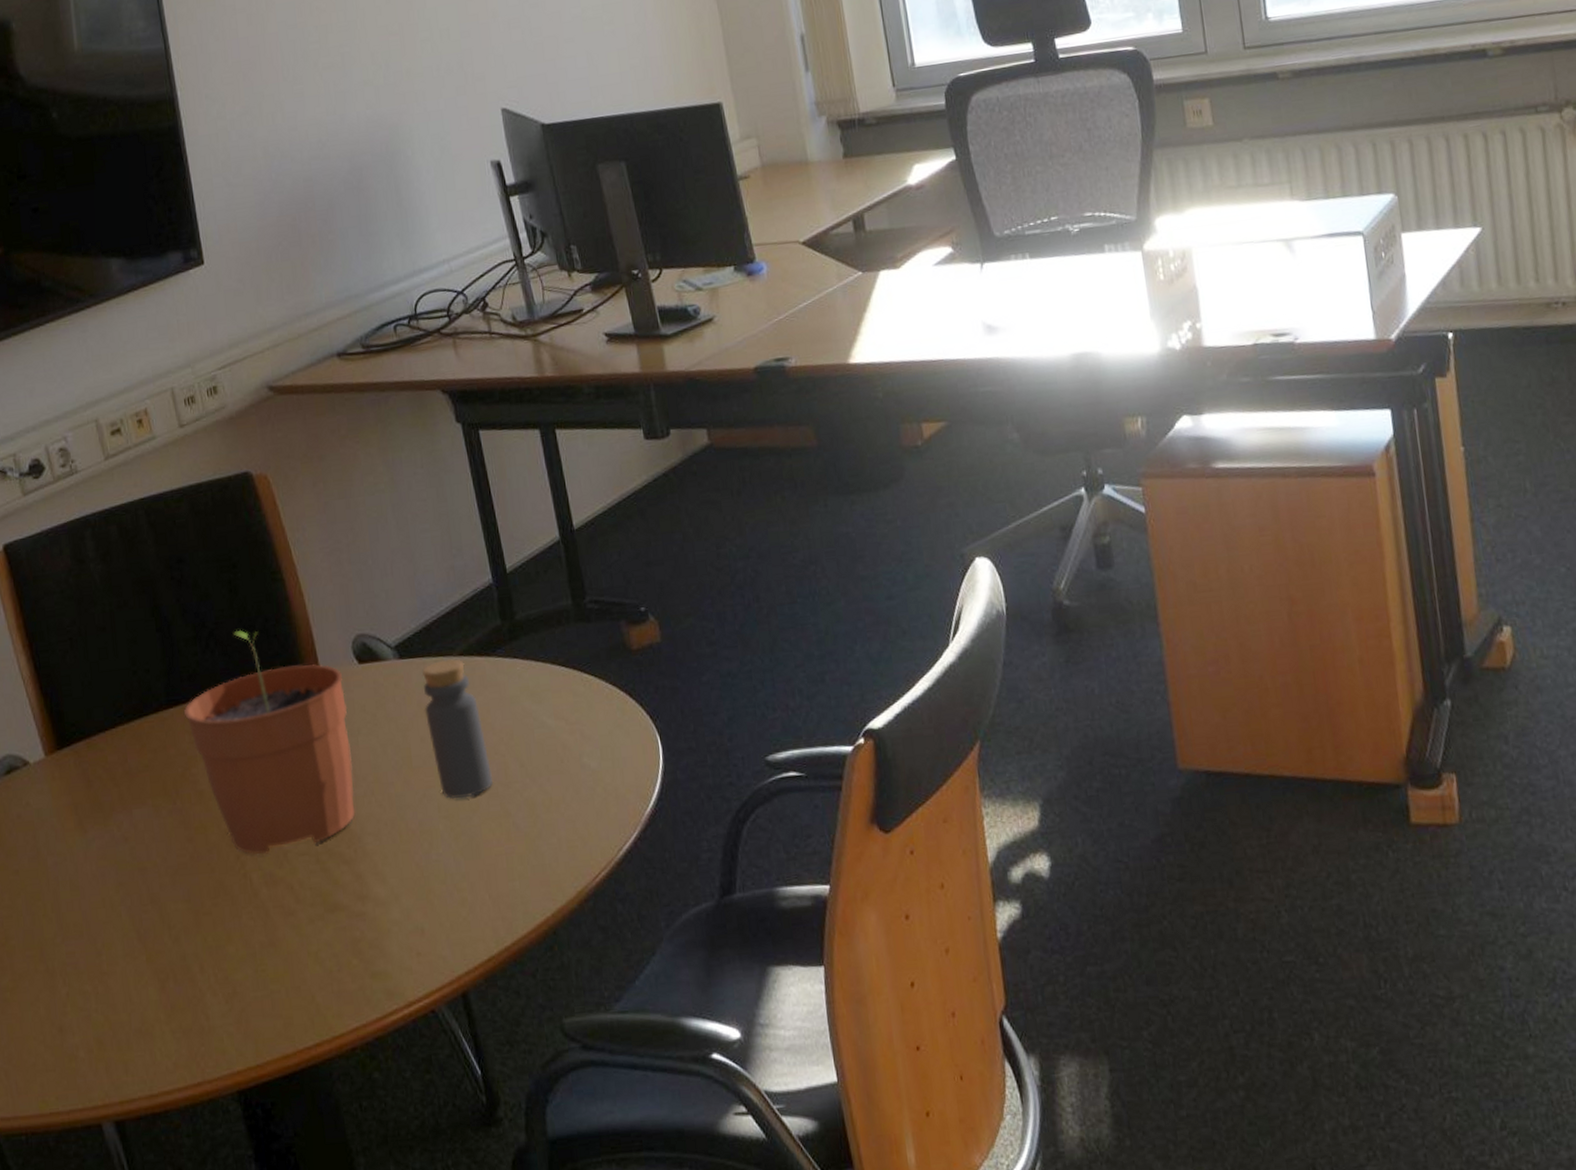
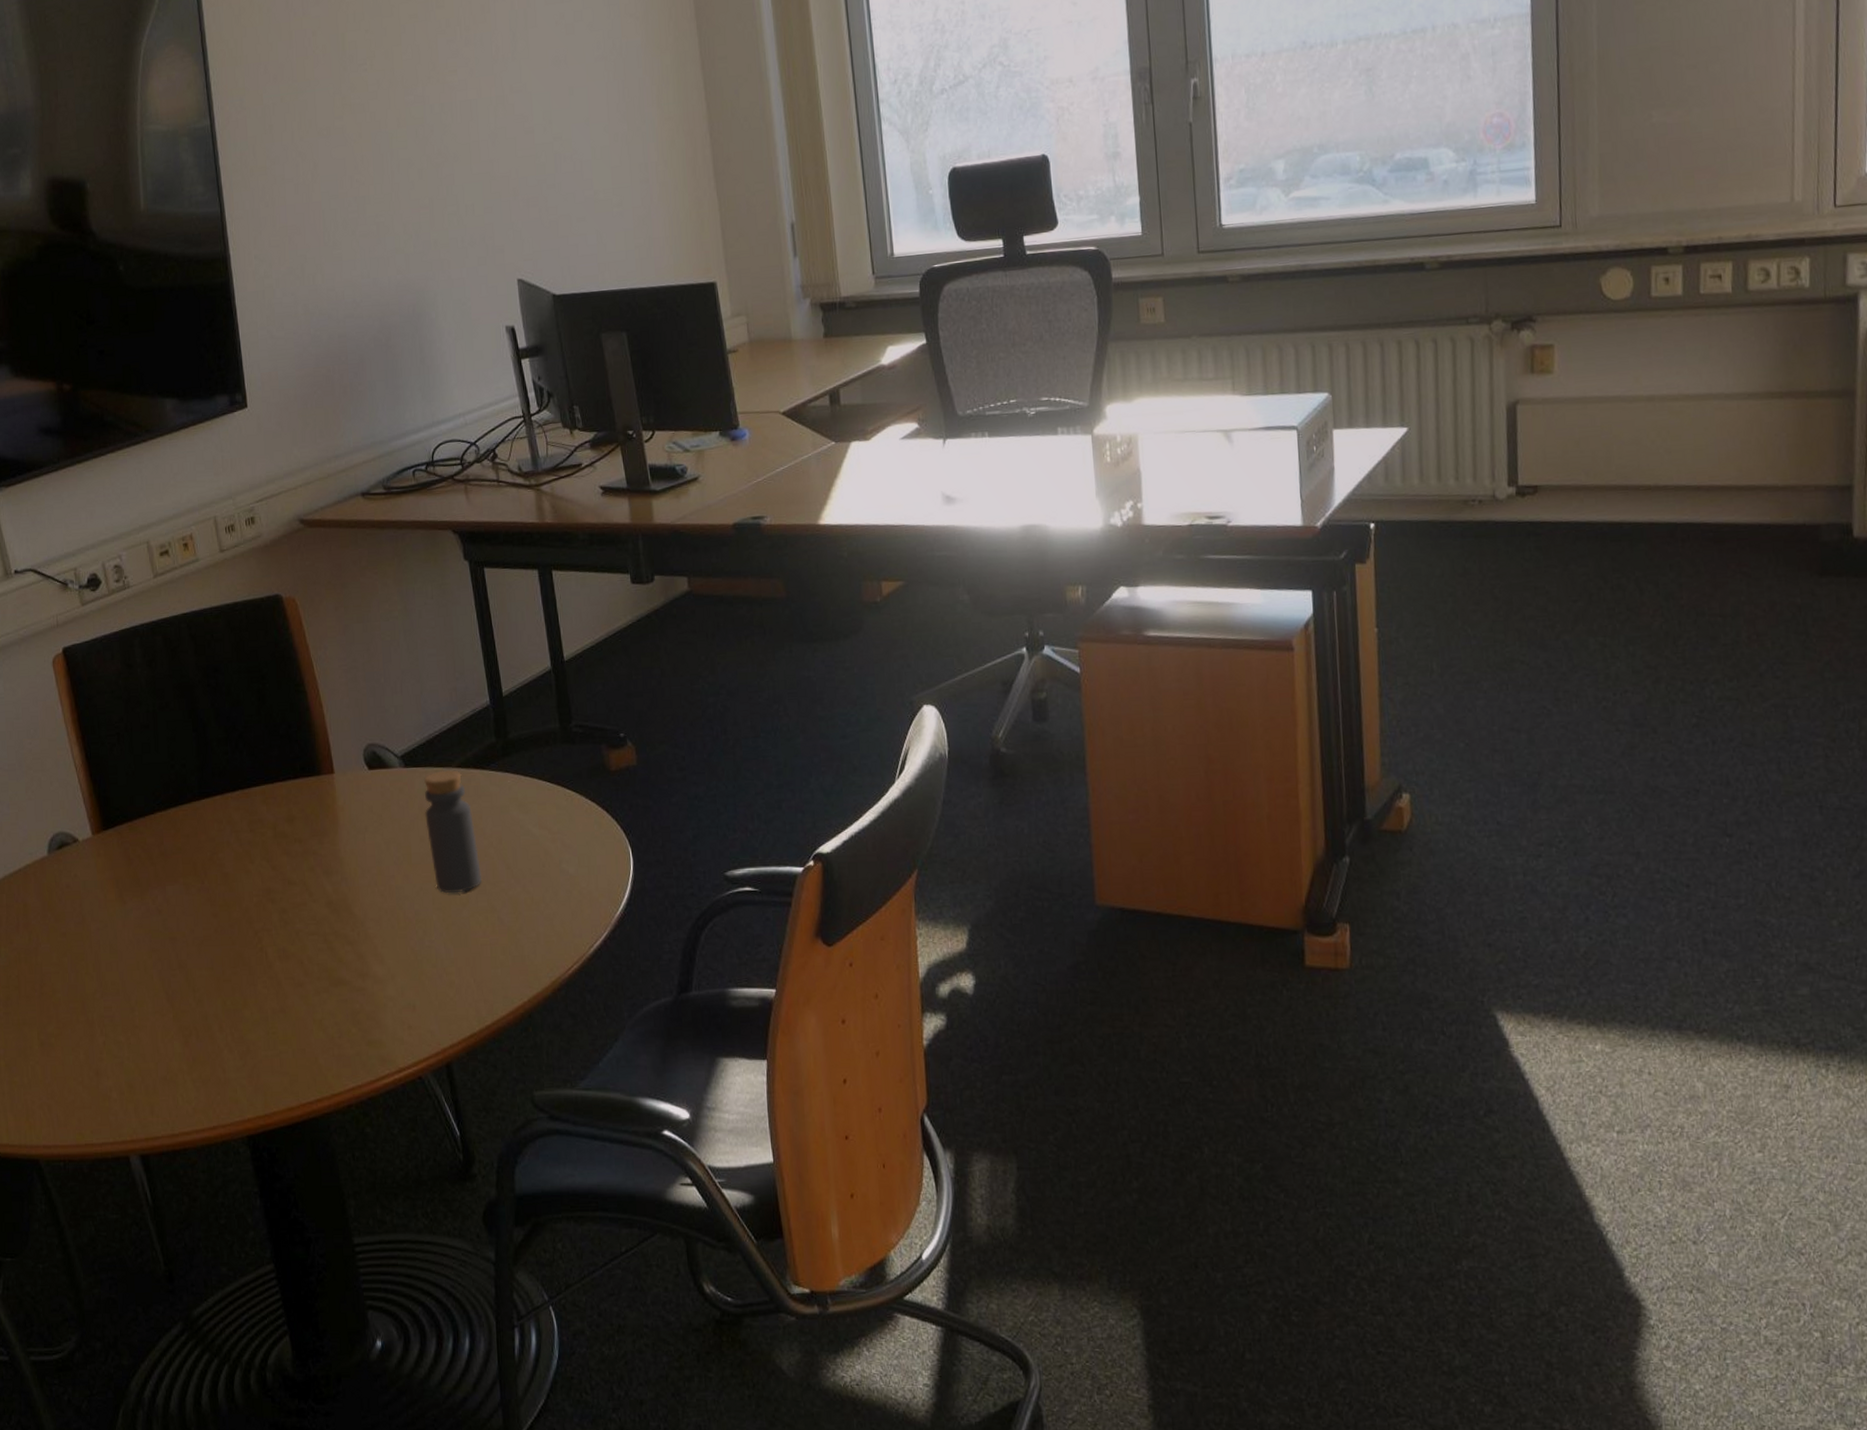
plant pot: present [183,629,355,855] -> none [214,734,360,932]

